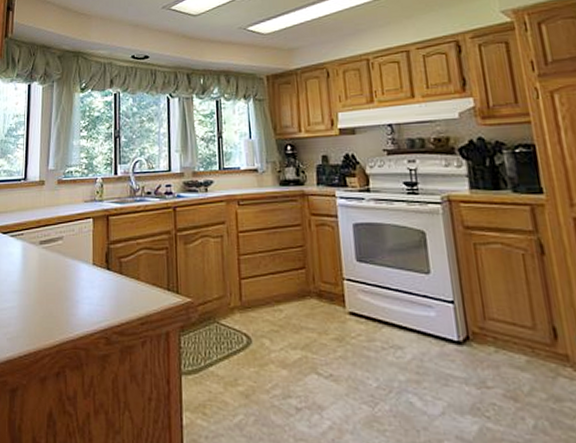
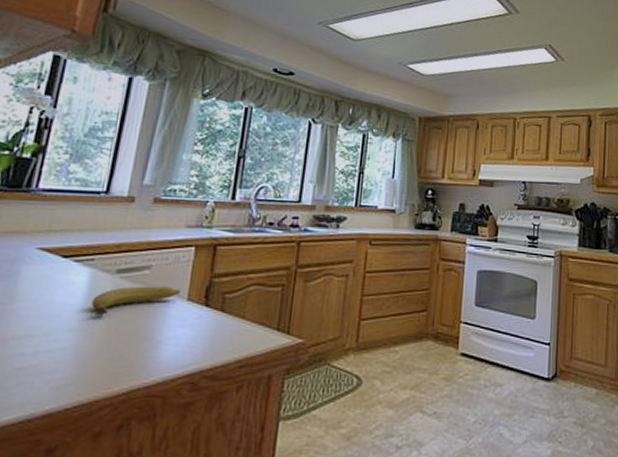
fruit: none [26,254,87,280] -> present [91,286,180,316]

